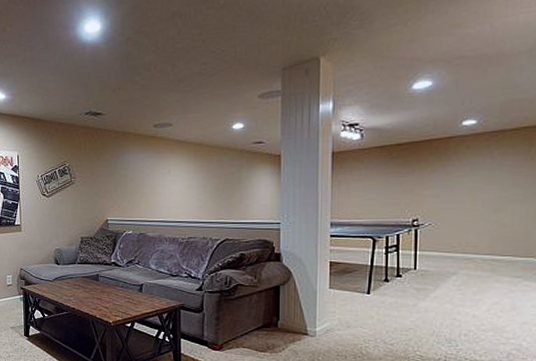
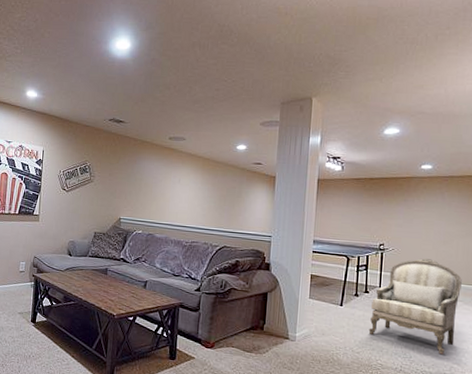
armchair: none [403,231,520,340] -> present [368,258,462,355]

